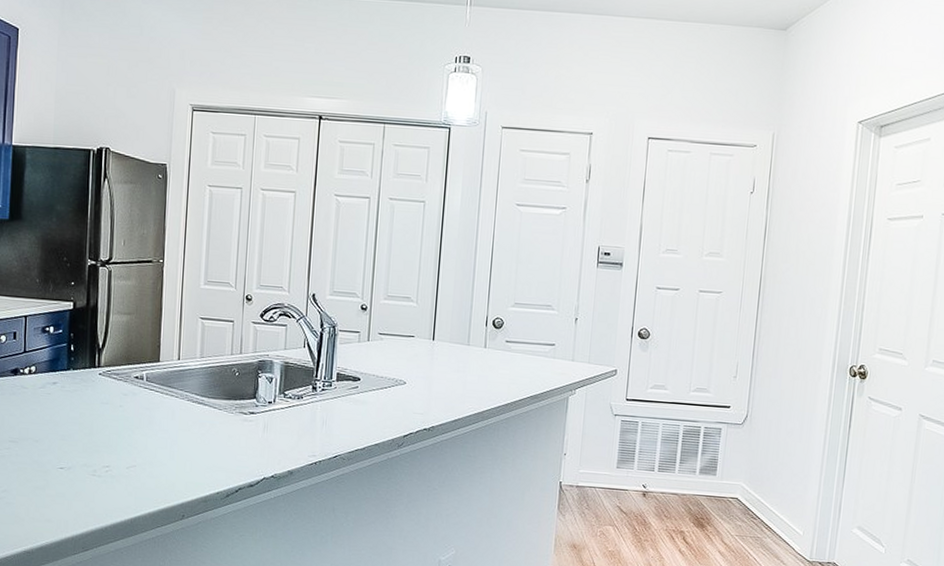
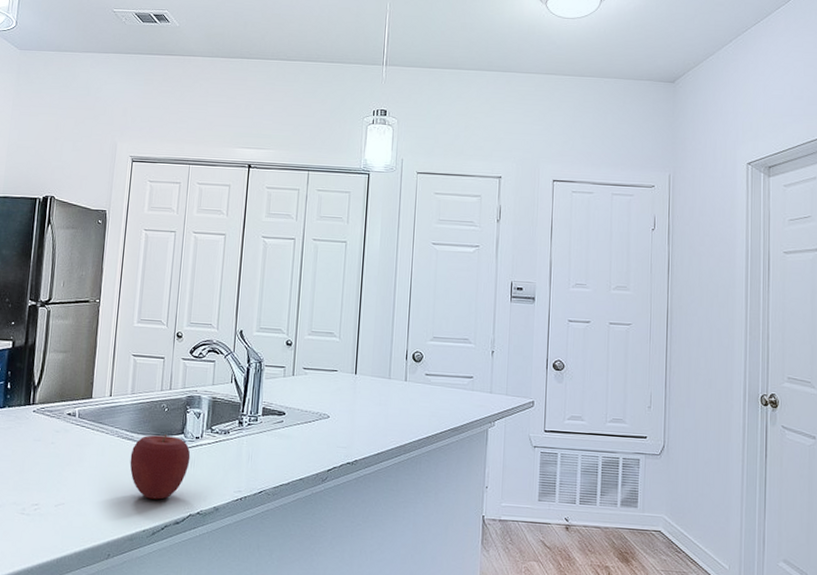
apple: none [201,398,263,463] -> present [130,433,191,500]

